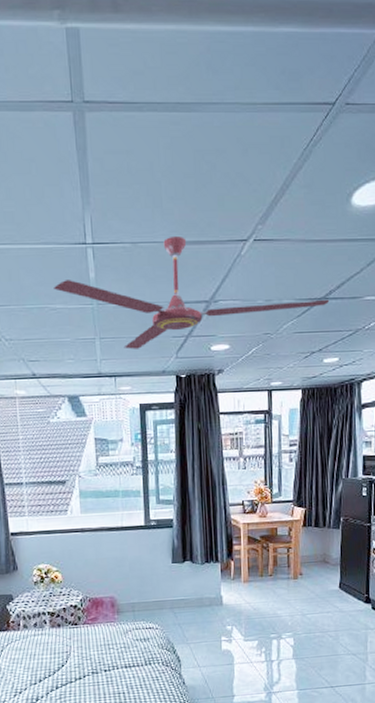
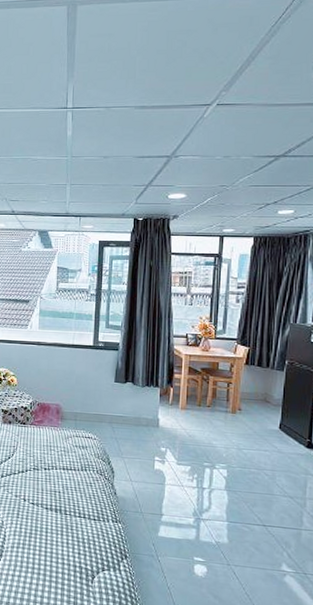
ceiling fan: present [54,235,330,349] -> none [37,101,289,195]

